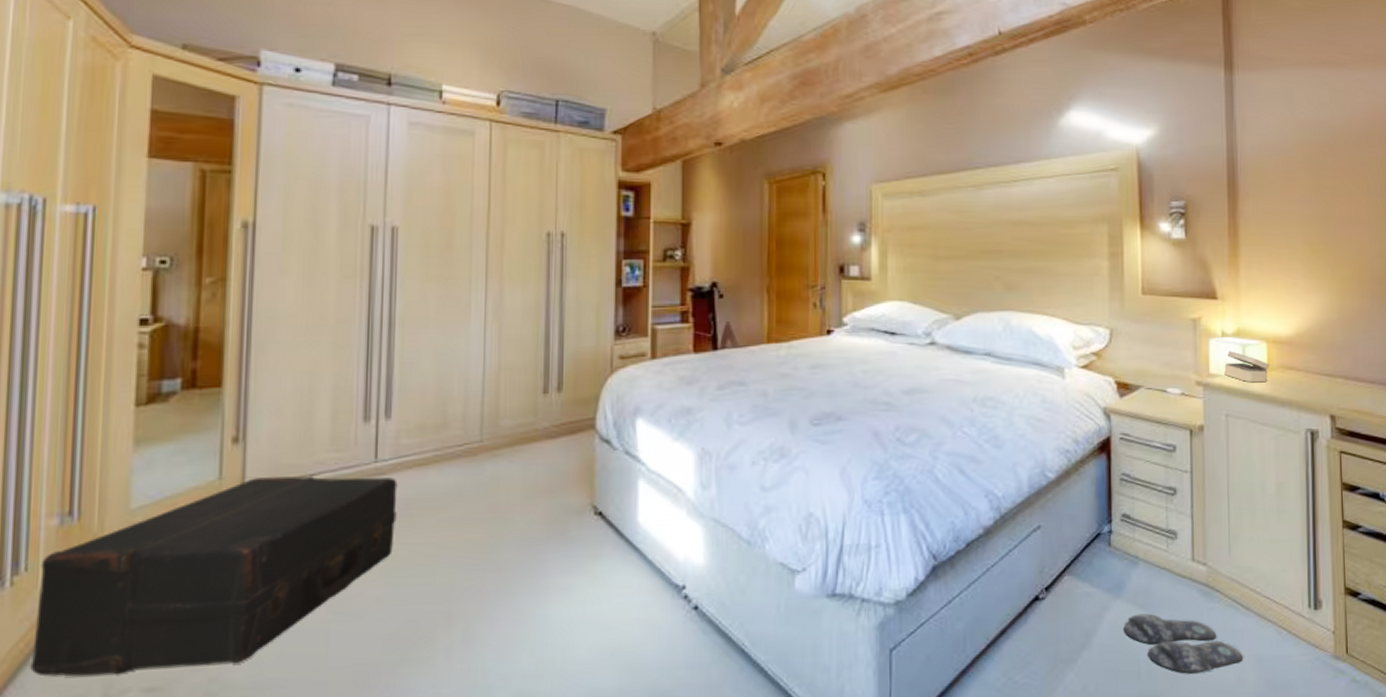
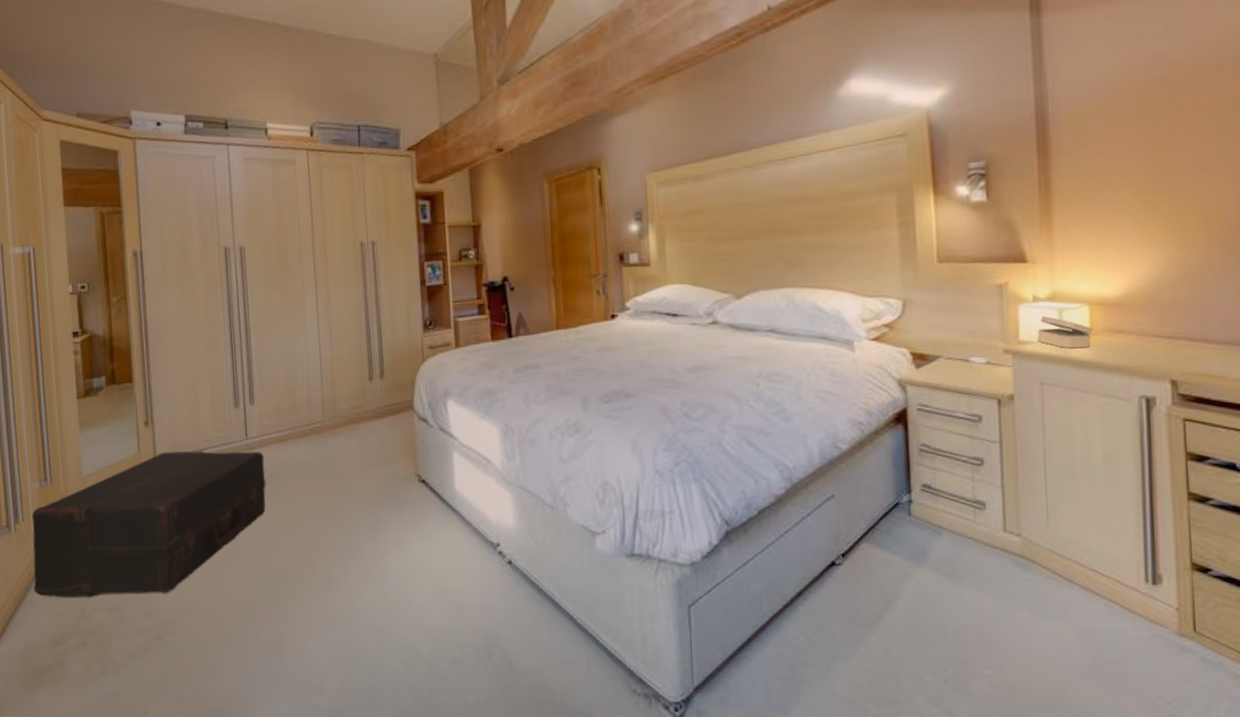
slippers: present [1123,612,1243,674] -> none [928,581,1066,643]

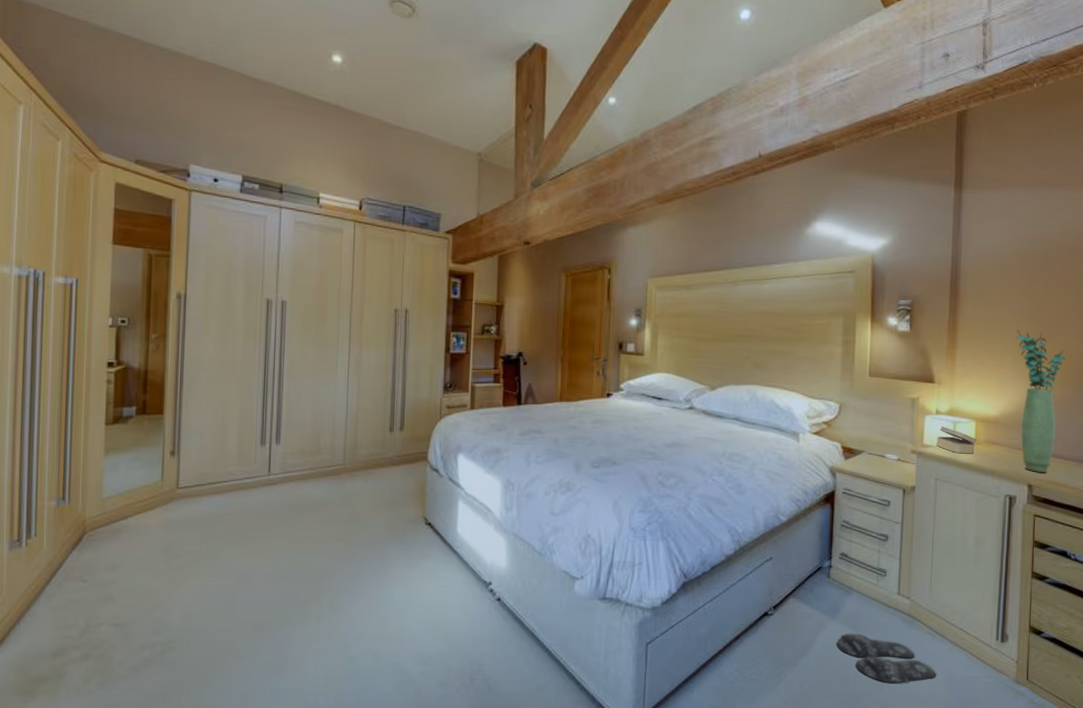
suitcase: present [31,450,266,598] -> none [39,481,284,612]
slippers: none [928,581,1066,643] -> present [836,632,936,684]
vase: none [1135,181,1209,365] -> present [1016,330,1065,473]

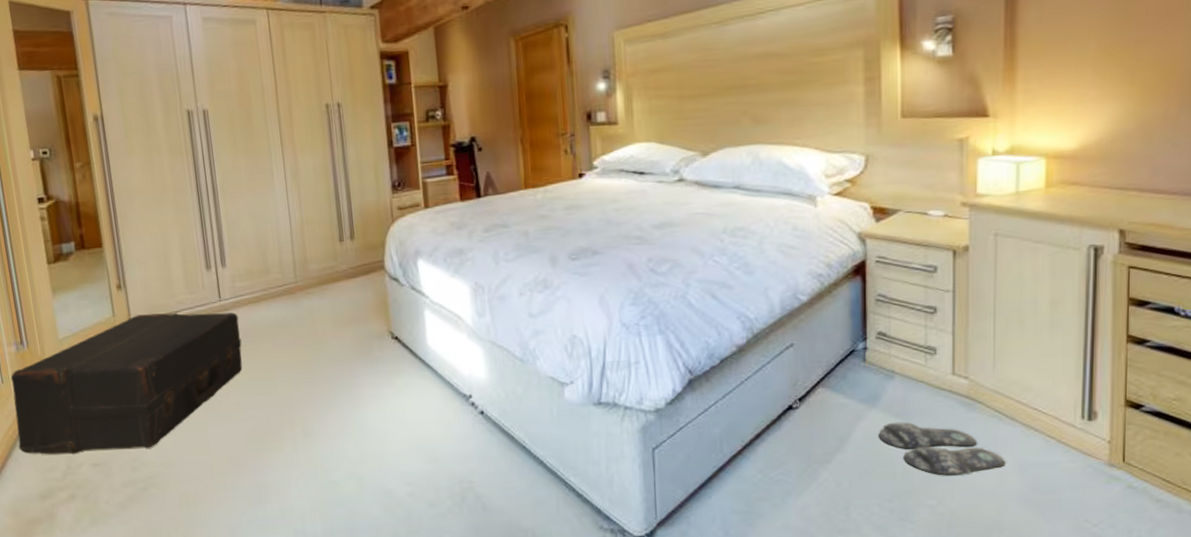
suitcase: none [39,481,284,612] -> present [10,312,243,455]
jewelry box: present [936,427,977,454] -> none [994,169,1048,201]
vase: present [1016,330,1065,473] -> none [1099,34,1169,215]

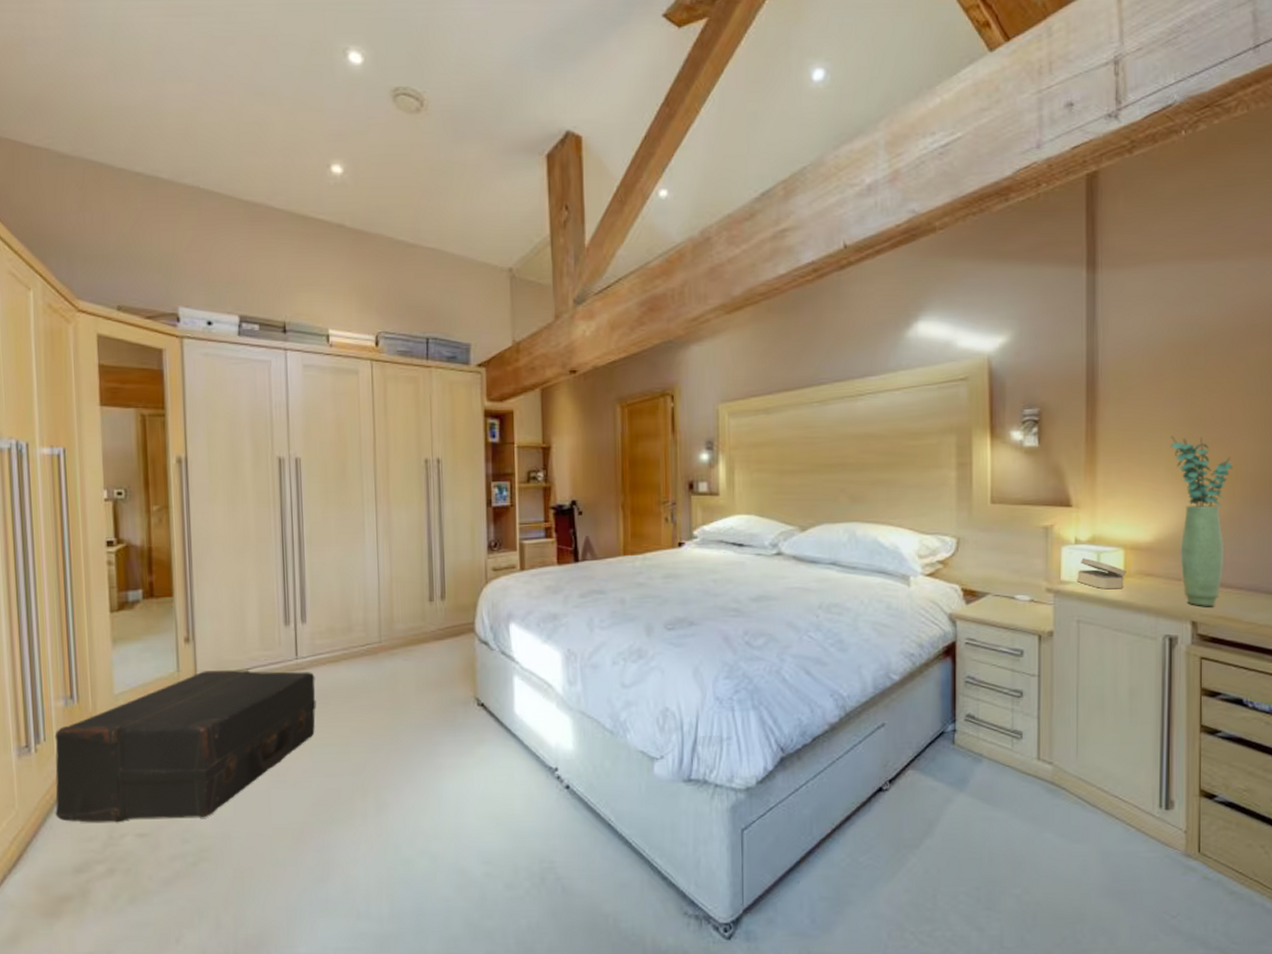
slippers: present [878,421,1005,476] -> none [966,806,1088,864]
jewelry box: none [994,169,1048,201] -> present [1077,558,1127,590]
vase: none [1099,34,1169,215] -> present [1171,436,1233,607]

